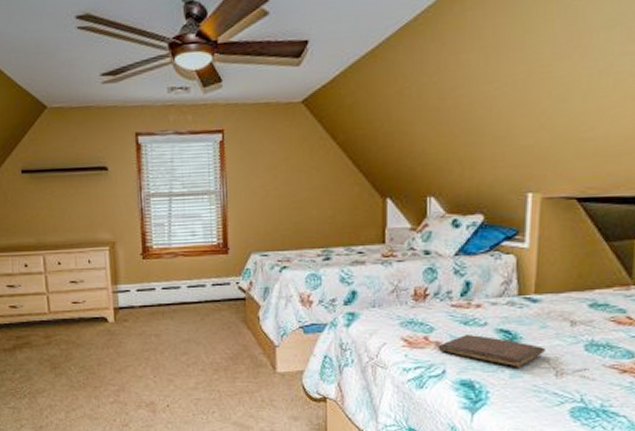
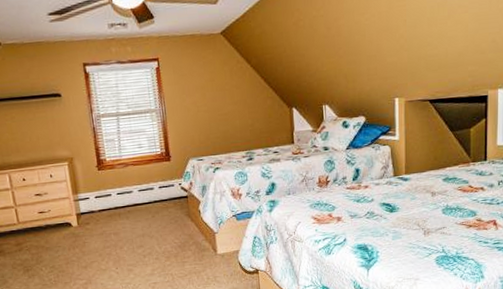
book: present [437,335,545,368] -> none [339,209,416,232]

